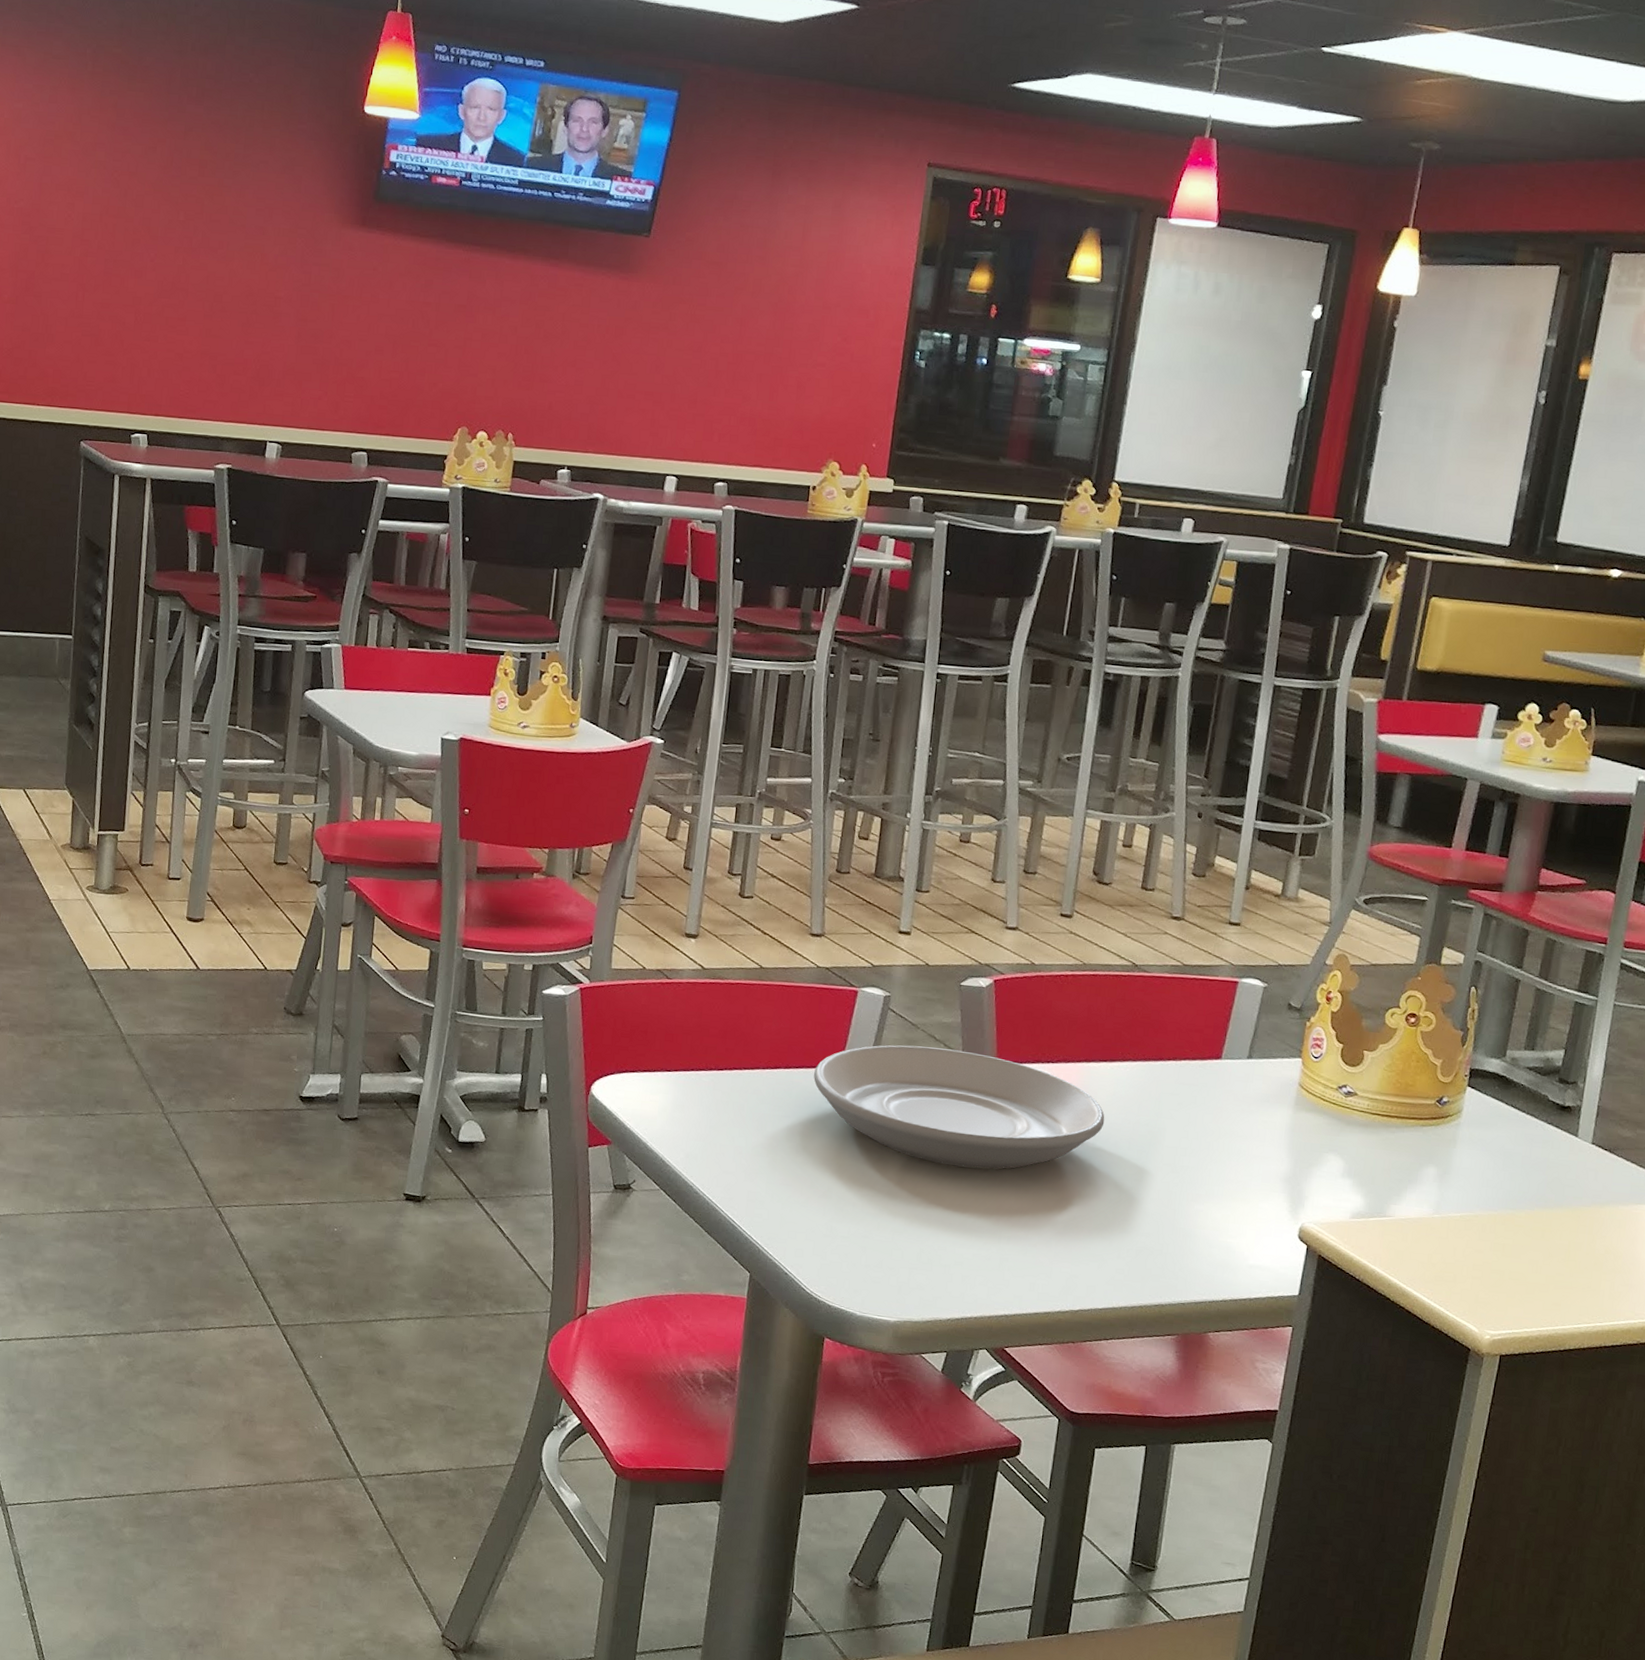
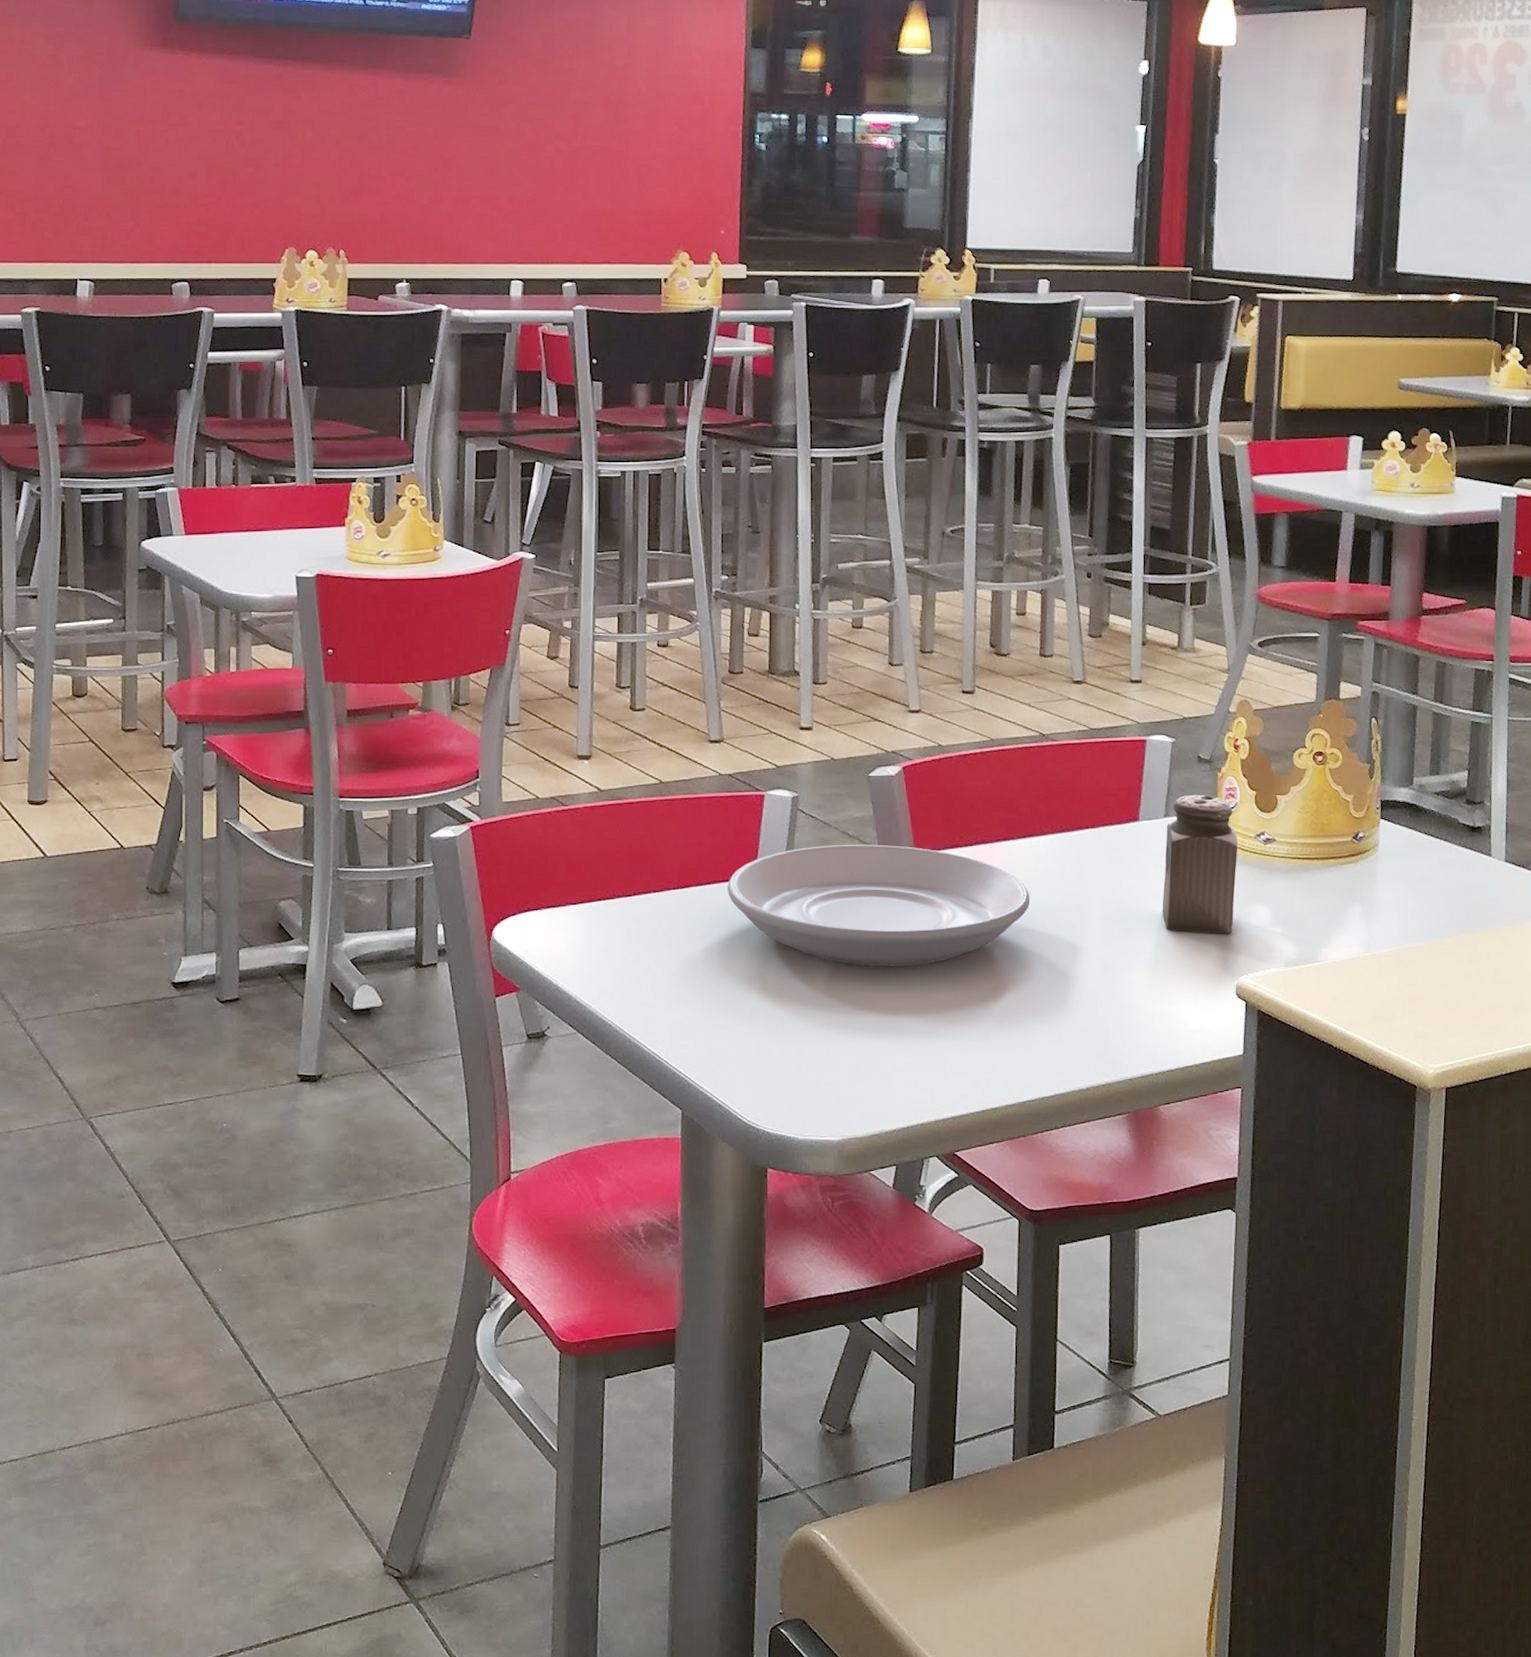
salt shaker: none [1234,1040,1319,1179] -> present [1162,794,1238,934]

